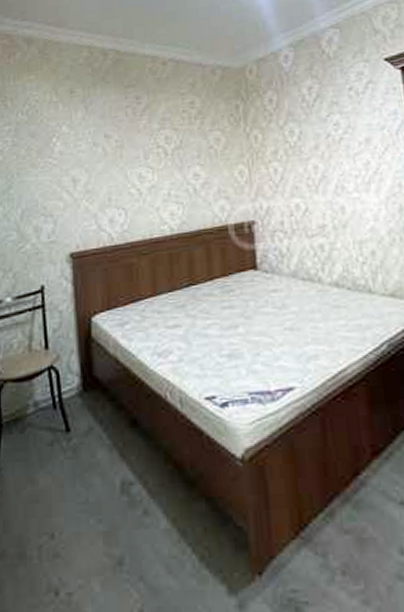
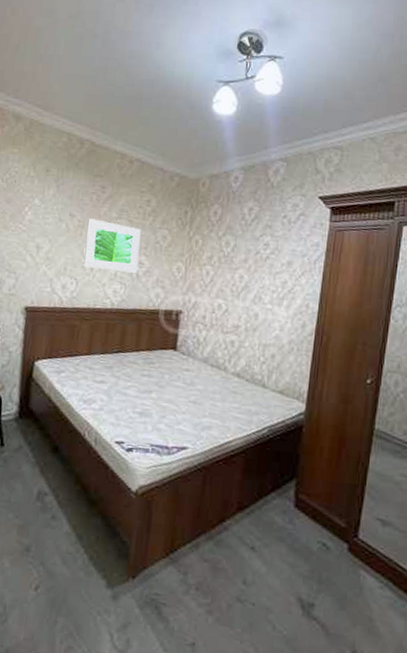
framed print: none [126,135,194,192] -> present [83,218,141,273]

